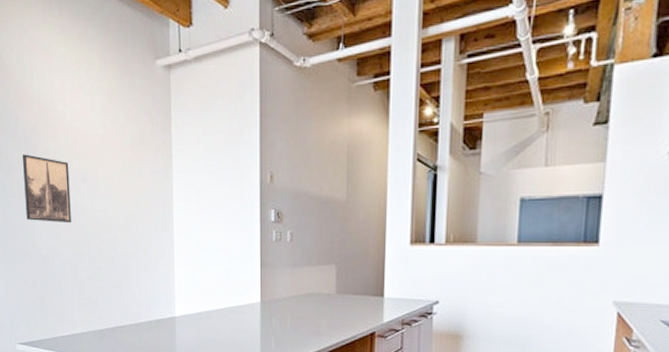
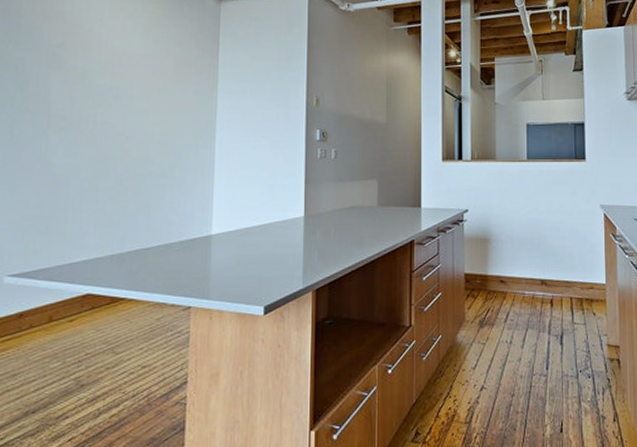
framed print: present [22,154,71,224] -> none [39,69,100,141]

